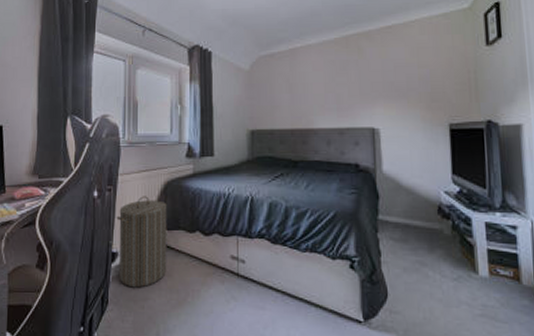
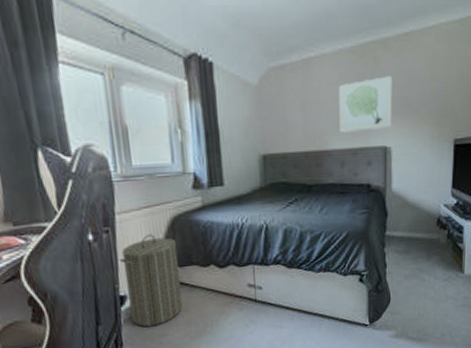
wall art: none [324,63,379,113] -> present [339,76,393,133]

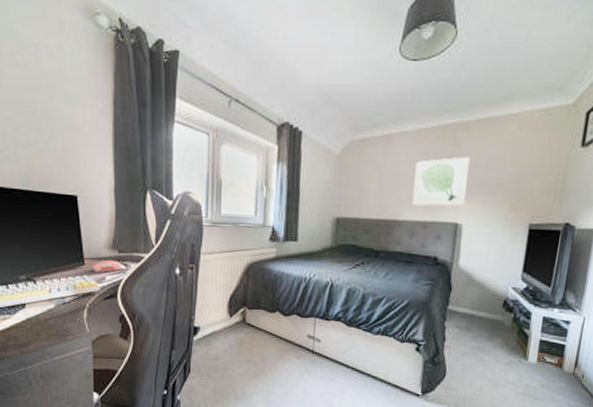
laundry hamper: present [119,234,183,327] -> none [198,276,249,359]

